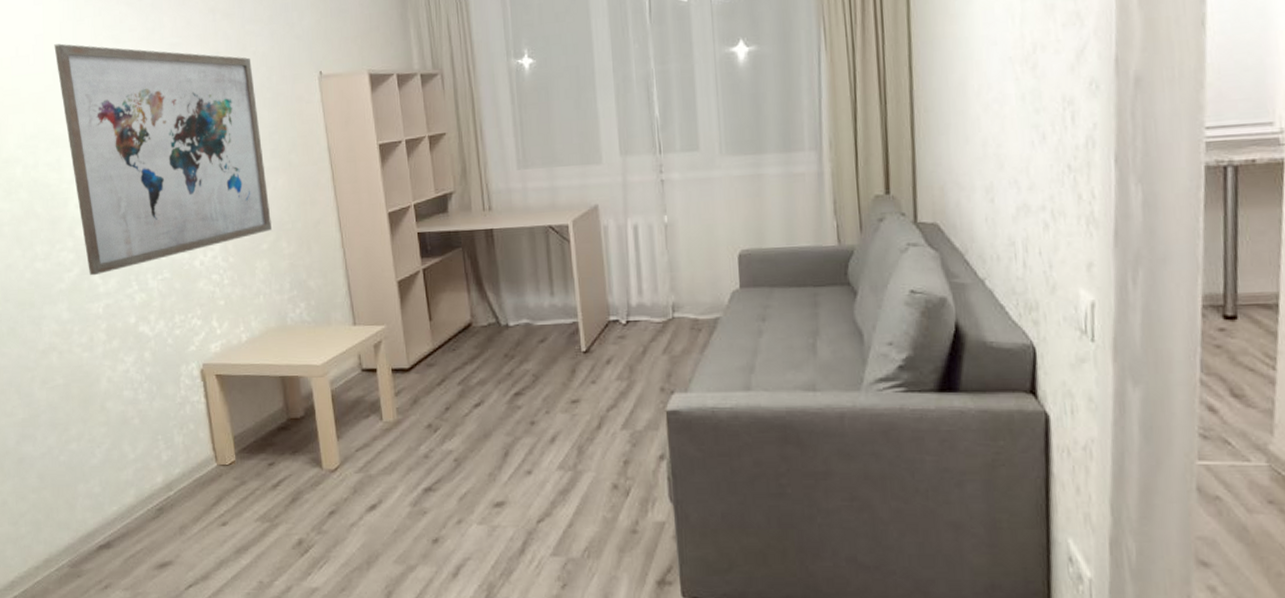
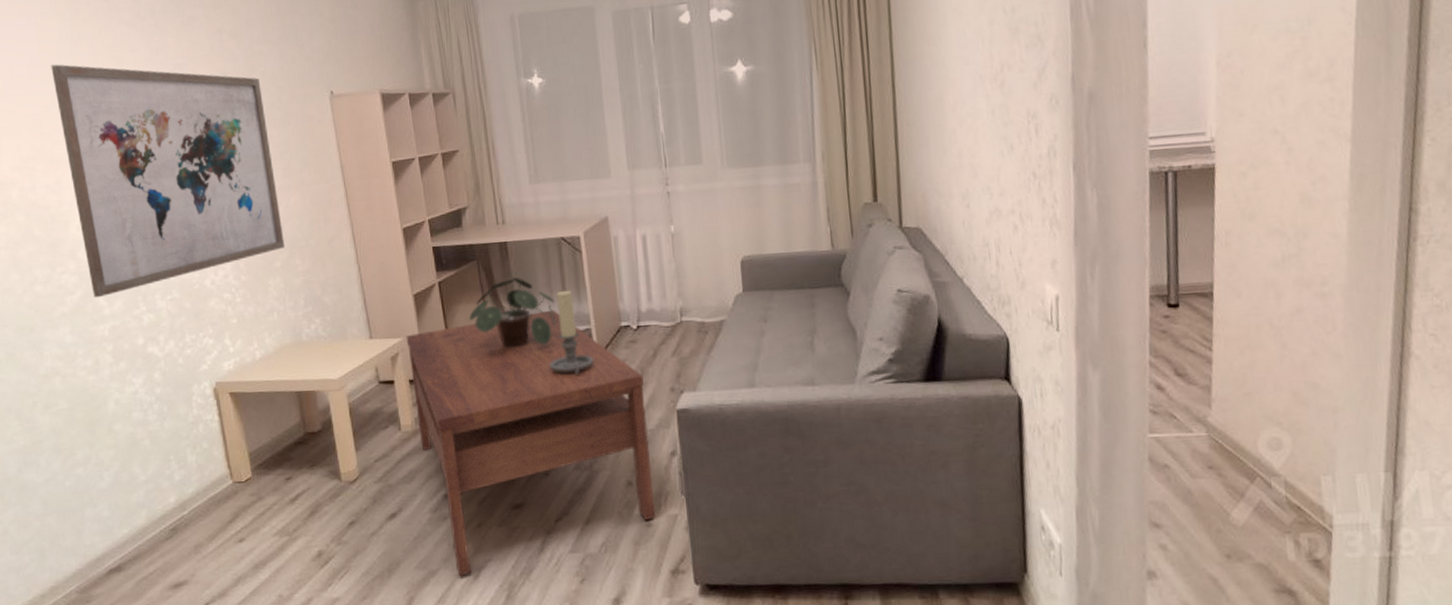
coffee table: none [389,301,642,573] -> present [406,310,656,576]
potted plant: none [453,265,541,341] -> present [469,277,556,349]
candle holder: none [534,281,580,370] -> present [549,290,594,375]

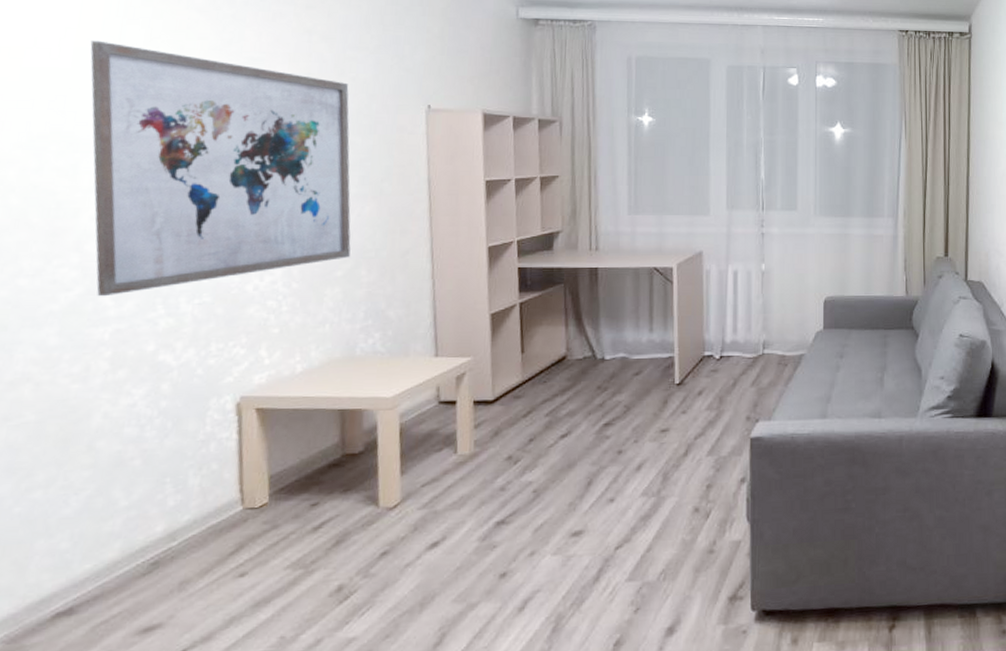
coffee table: present [406,310,656,576] -> none [476,336,721,609]
potted plant: present [469,277,556,349] -> none [549,302,640,373]
candle holder: present [549,290,594,375] -> none [627,318,673,401]

